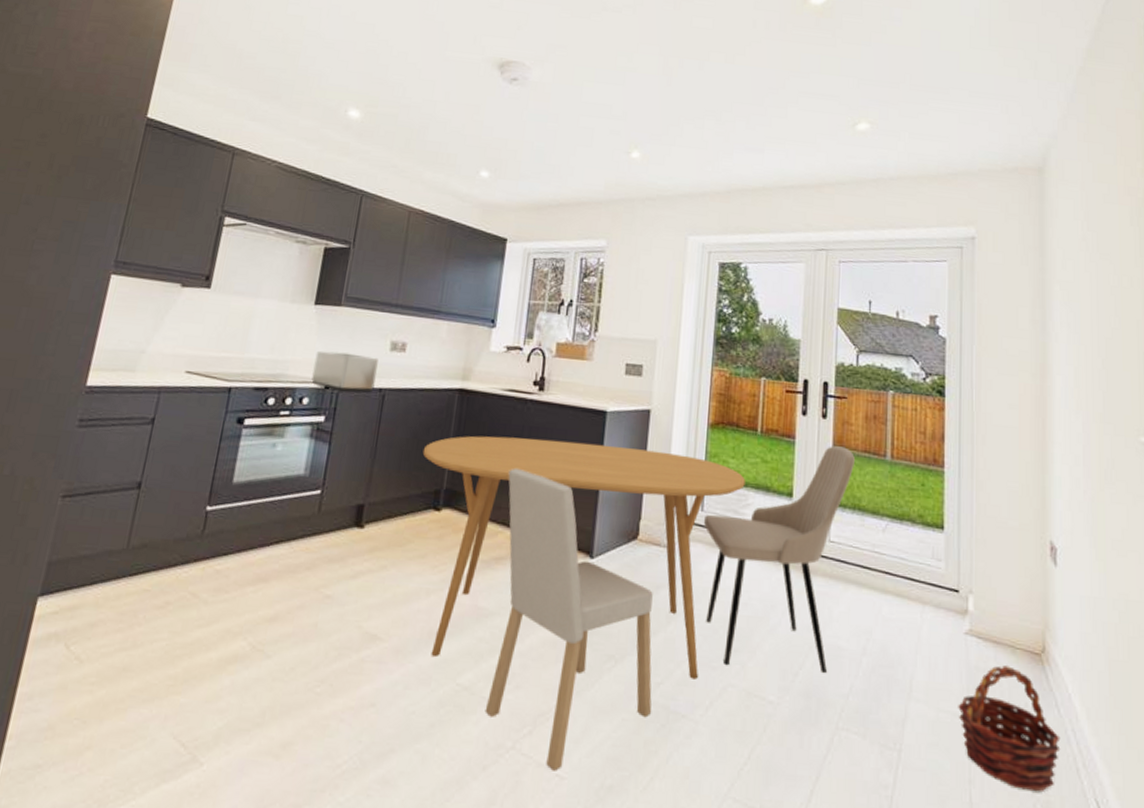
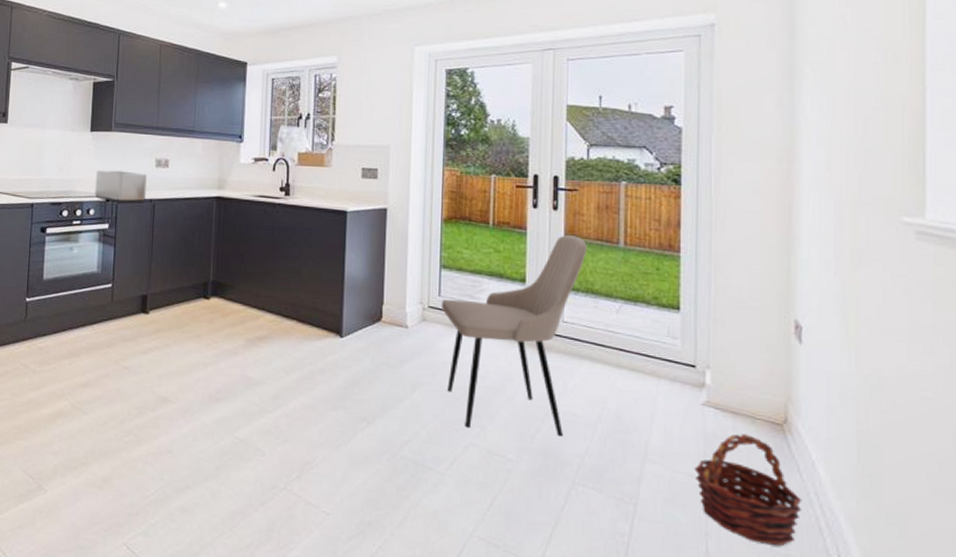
dining table: present [422,435,745,680] -> none [190,236,479,439]
dining chair: present [485,469,653,771] -> none [259,263,401,508]

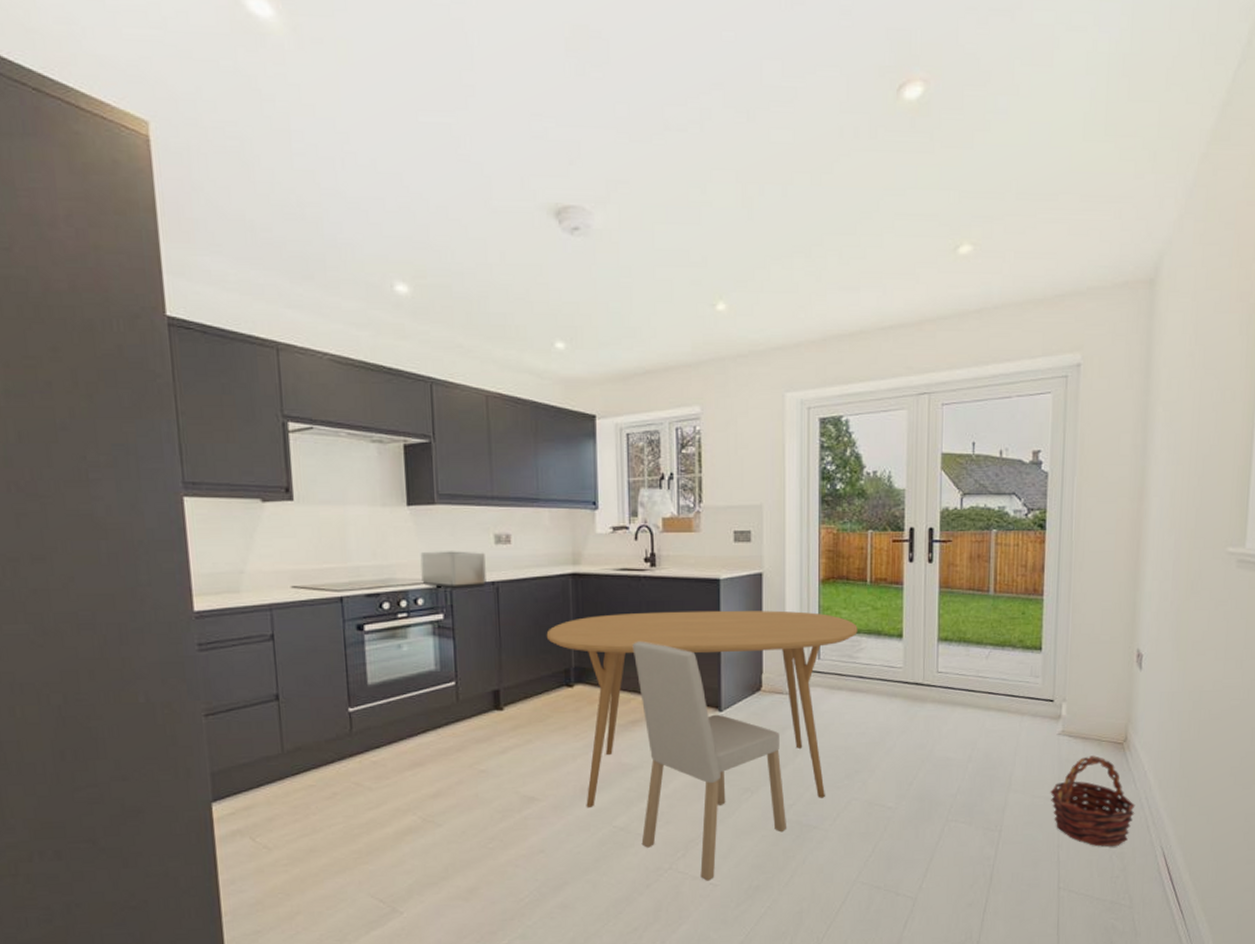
dining table: none [190,236,479,439] -> present [546,610,858,807]
dining chair: none [259,263,401,508] -> present [632,642,786,881]
dining chair: present [441,235,587,436] -> none [821,587,960,783]

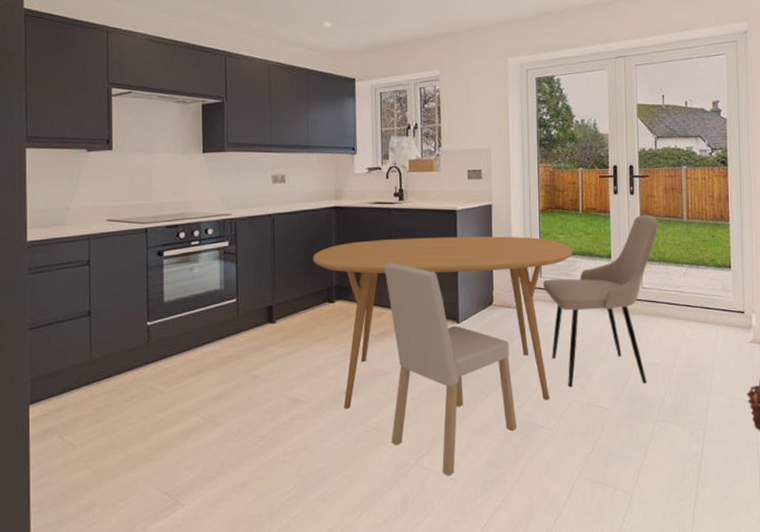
toaster: present [420,551,486,589] -> none [211,189,264,221]
dining chair: none [821,587,960,783] -> present [542,215,658,387]

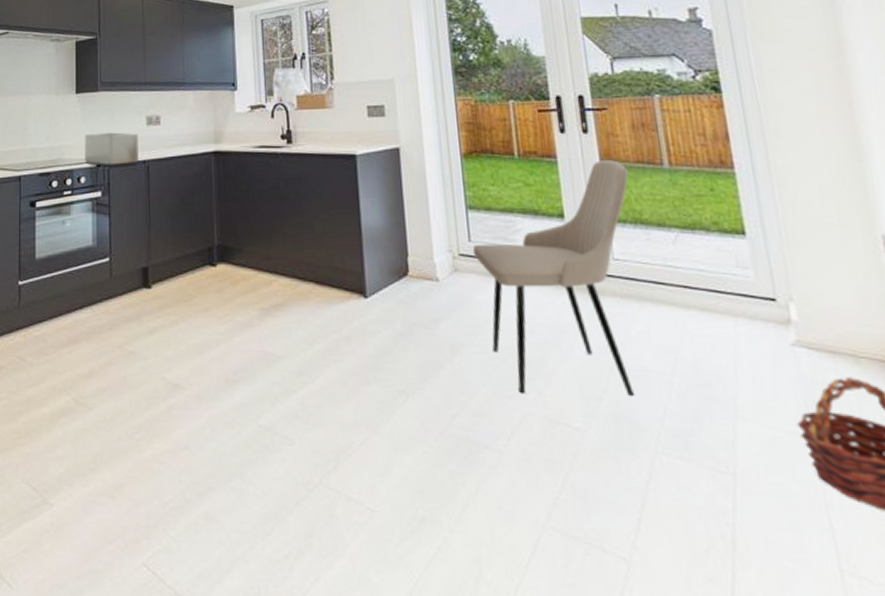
toaster: none [211,189,264,221] -> present [84,132,139,168]
dining table: present [312,236,573,409] -> none [191,187,511,410]
dining chair: present [384,263,516,476] -> none [272,220,451,504]

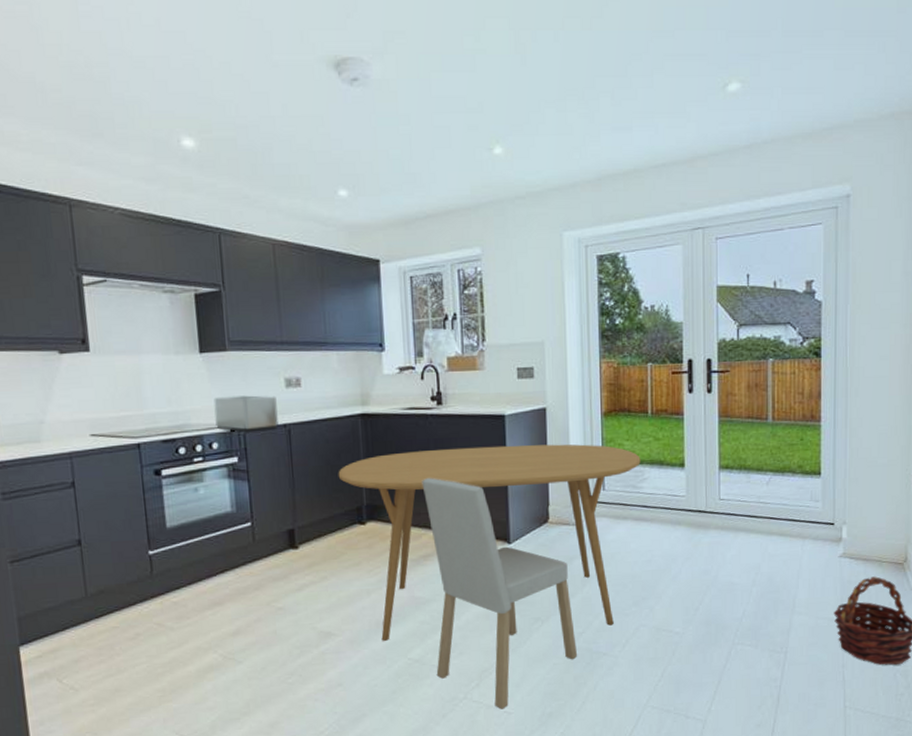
dining table: none [191,187,511,410] -> present [338,444,641,641]
dining chair: none [272,220,451,504] -> present [422,478,577,709]
dining chair: present [472,160,634,396] -> none [605,416,739,610]

